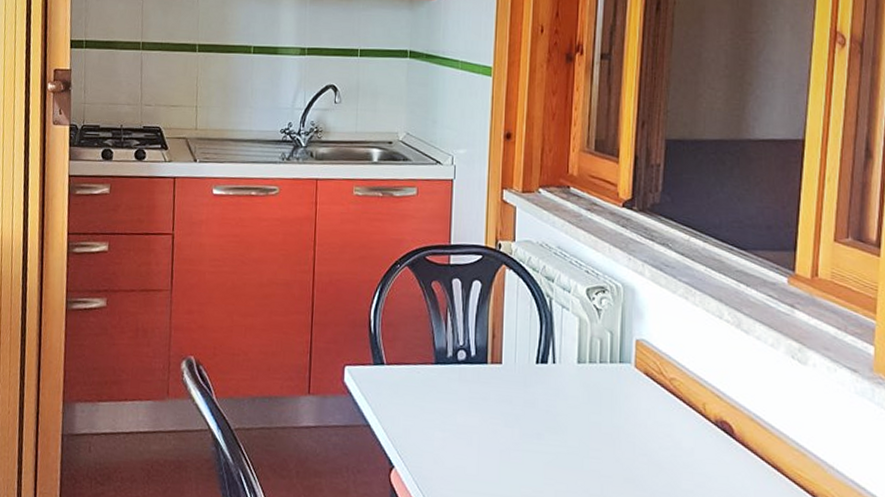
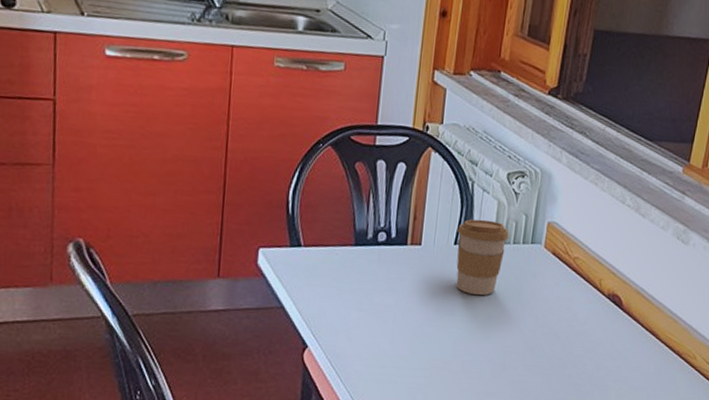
coffee cup: none [538,336,594,419] -> present [456,219,509,296]

